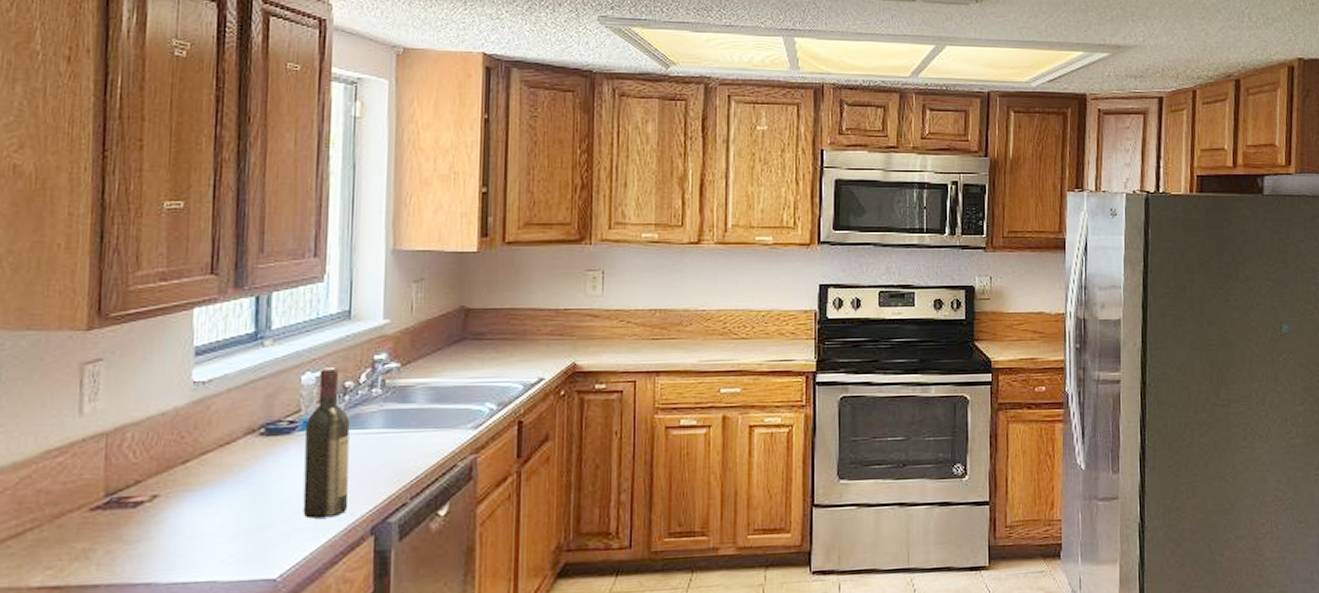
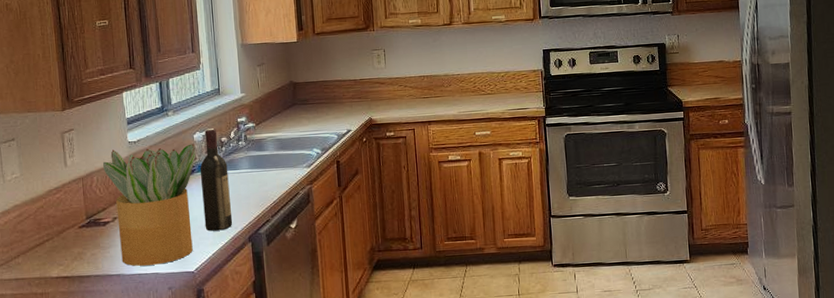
potted plant: none [145,388,303,571] -> present [103,144,196,266]

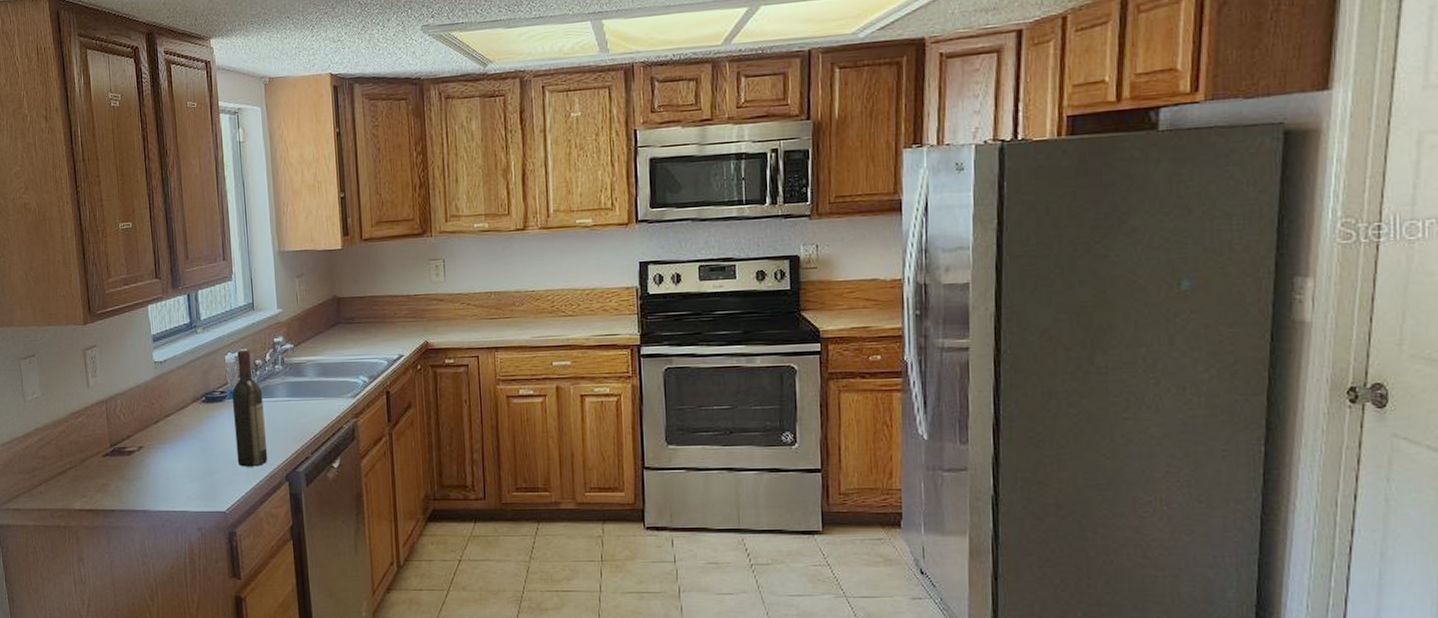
potted plant: present [103,144,196,266] -> none [127,366,228,502]

